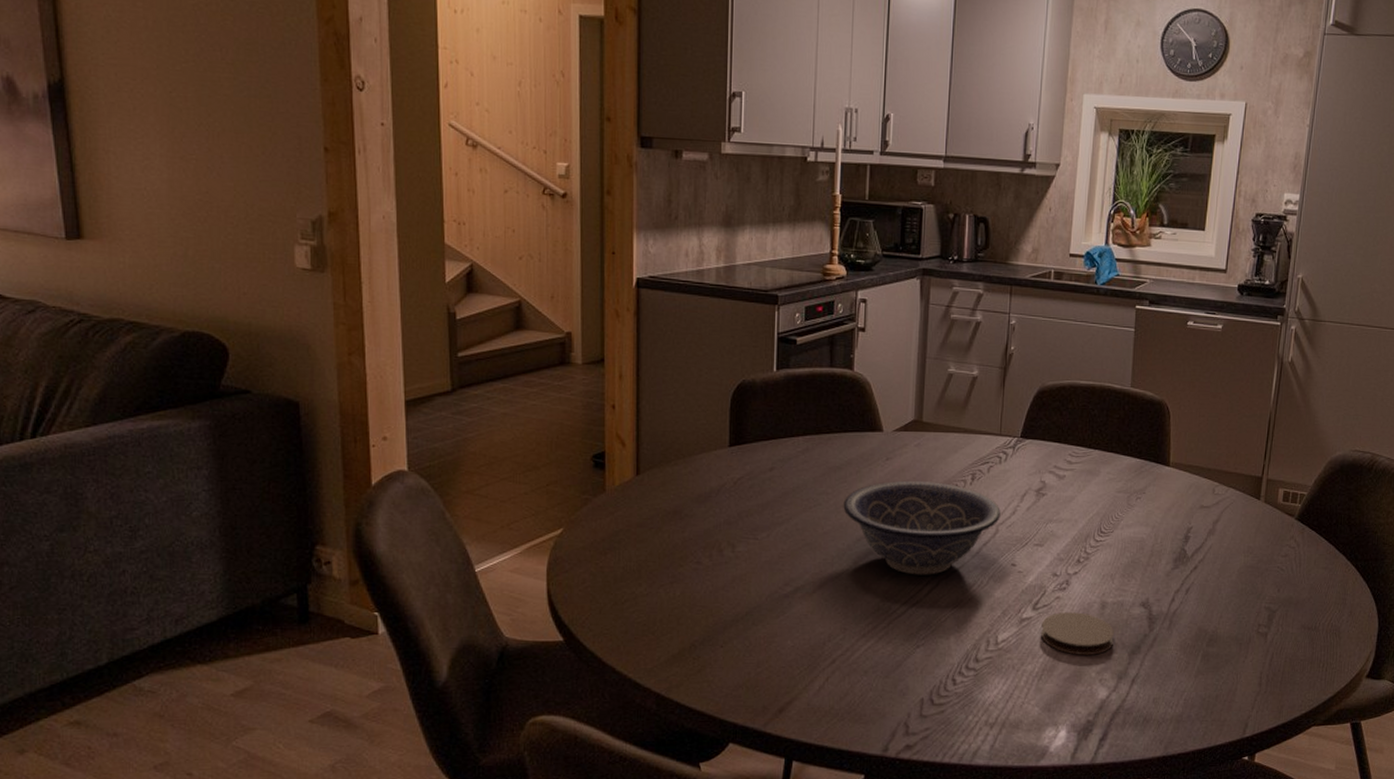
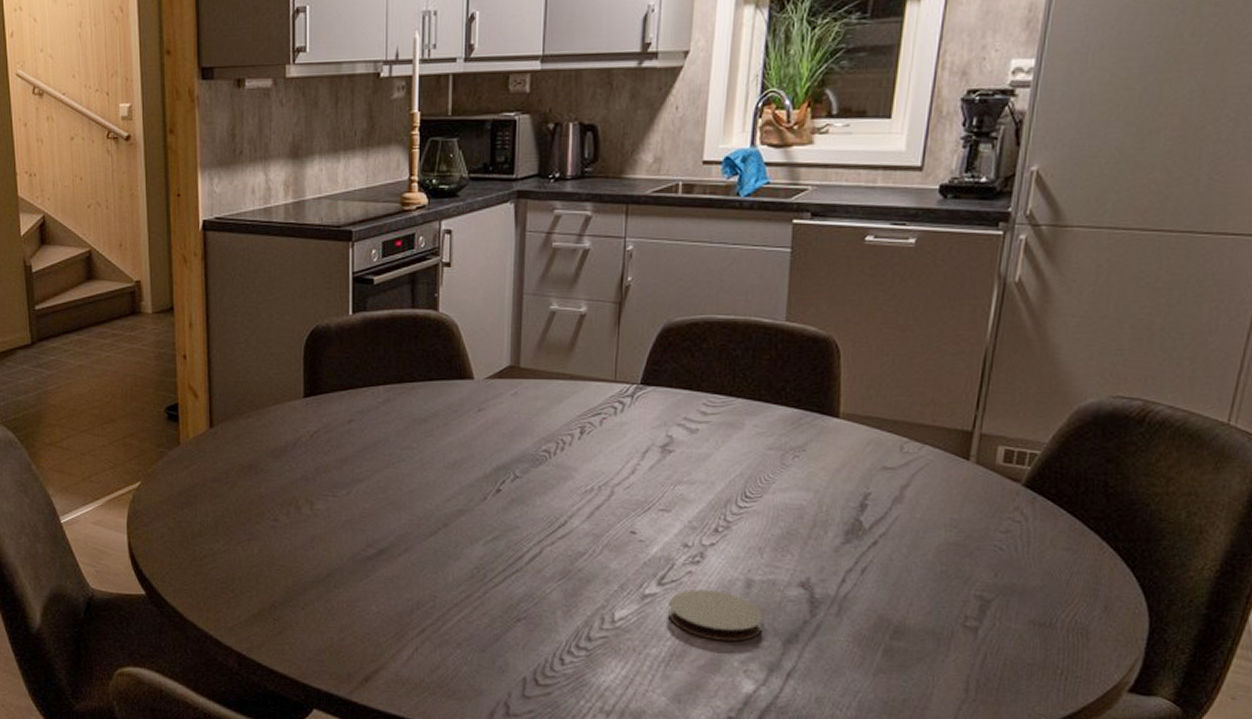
decorative bowl: present [843,480,1001,575] -> none [430,434,616,541]

